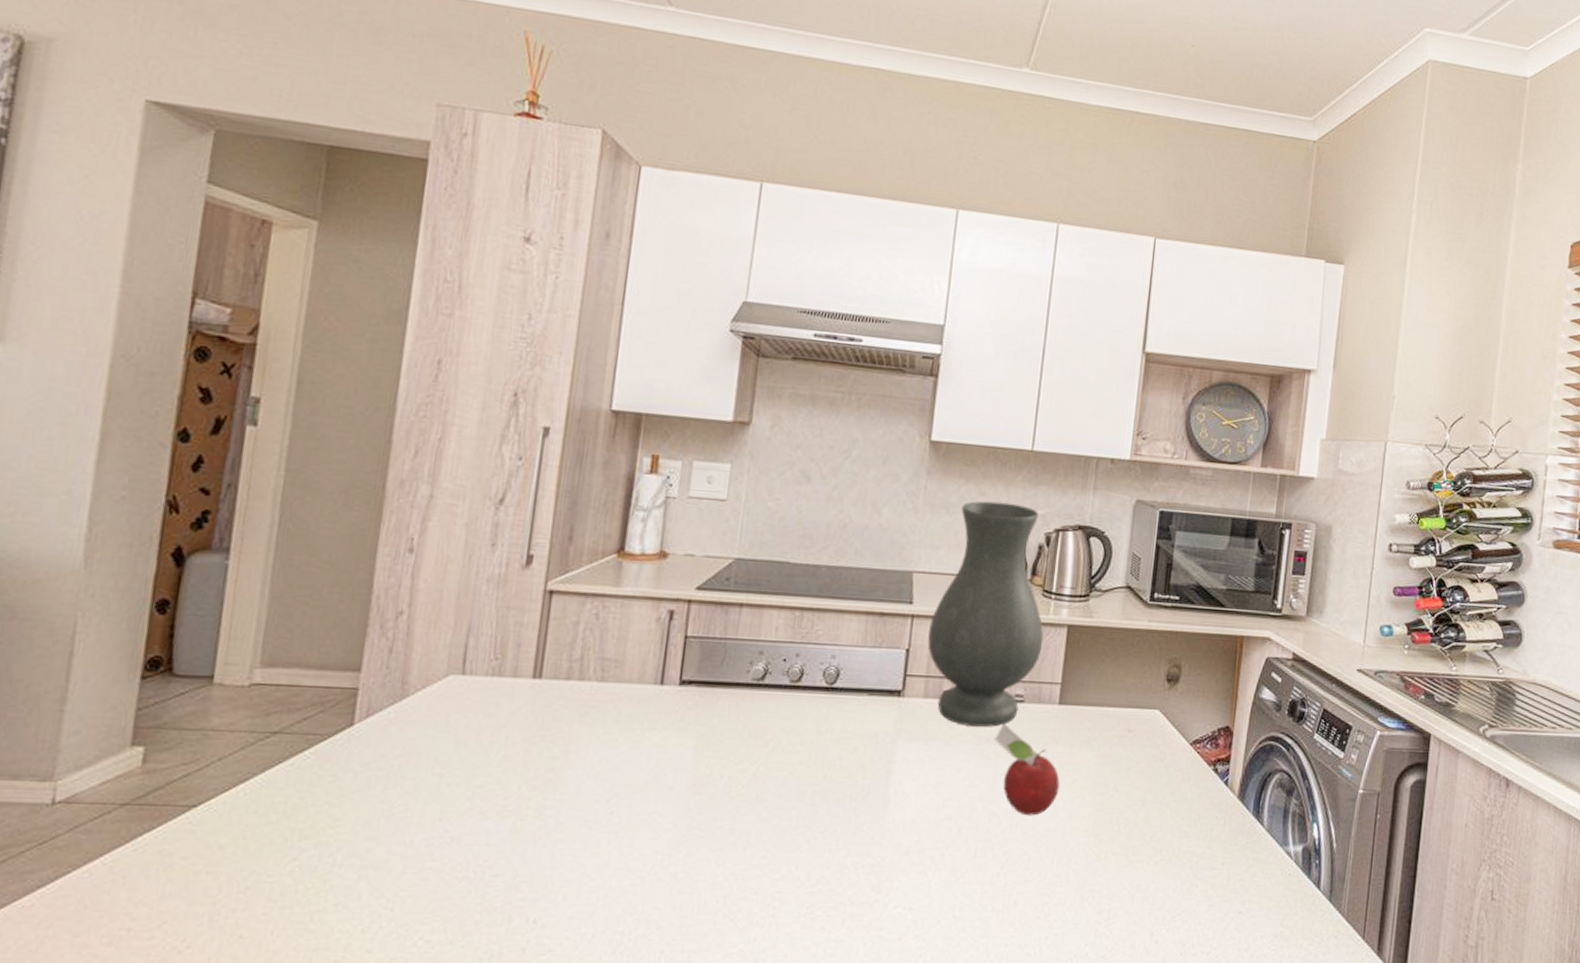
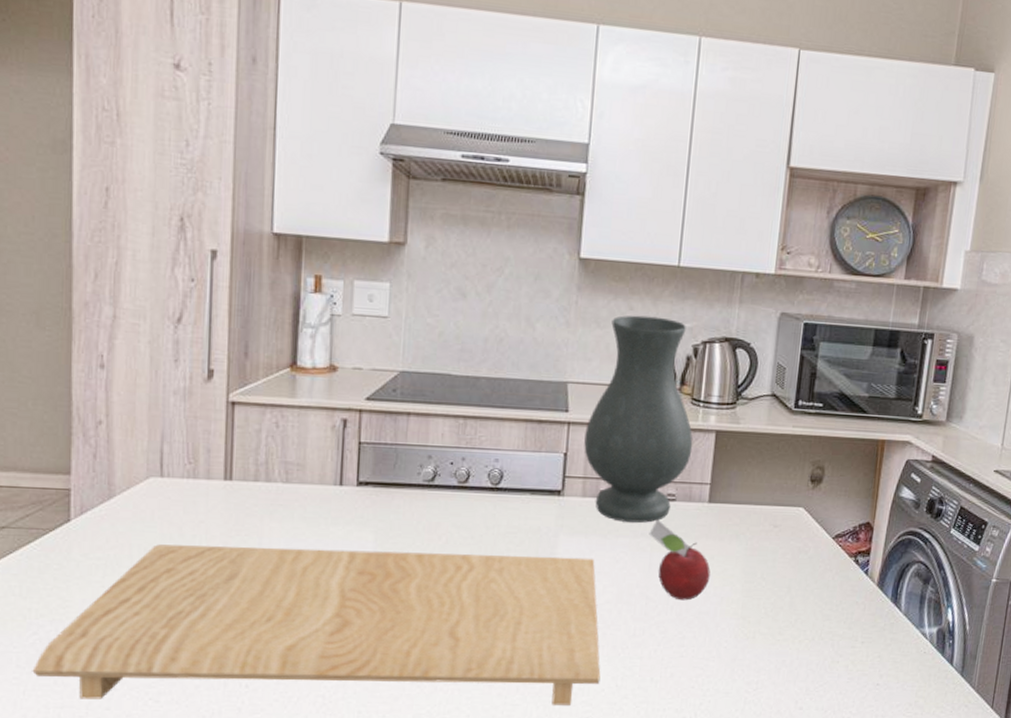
cutting board: none [285,752,937,941] -> present [32,544,601,705]

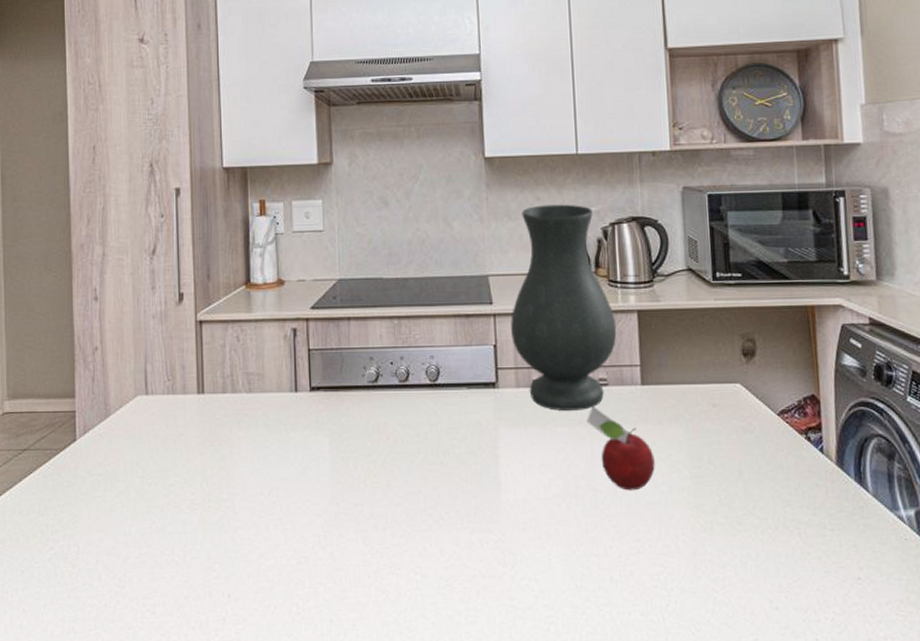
cutting board: present [32,544,601,705] -> none [50,450,559,612]

